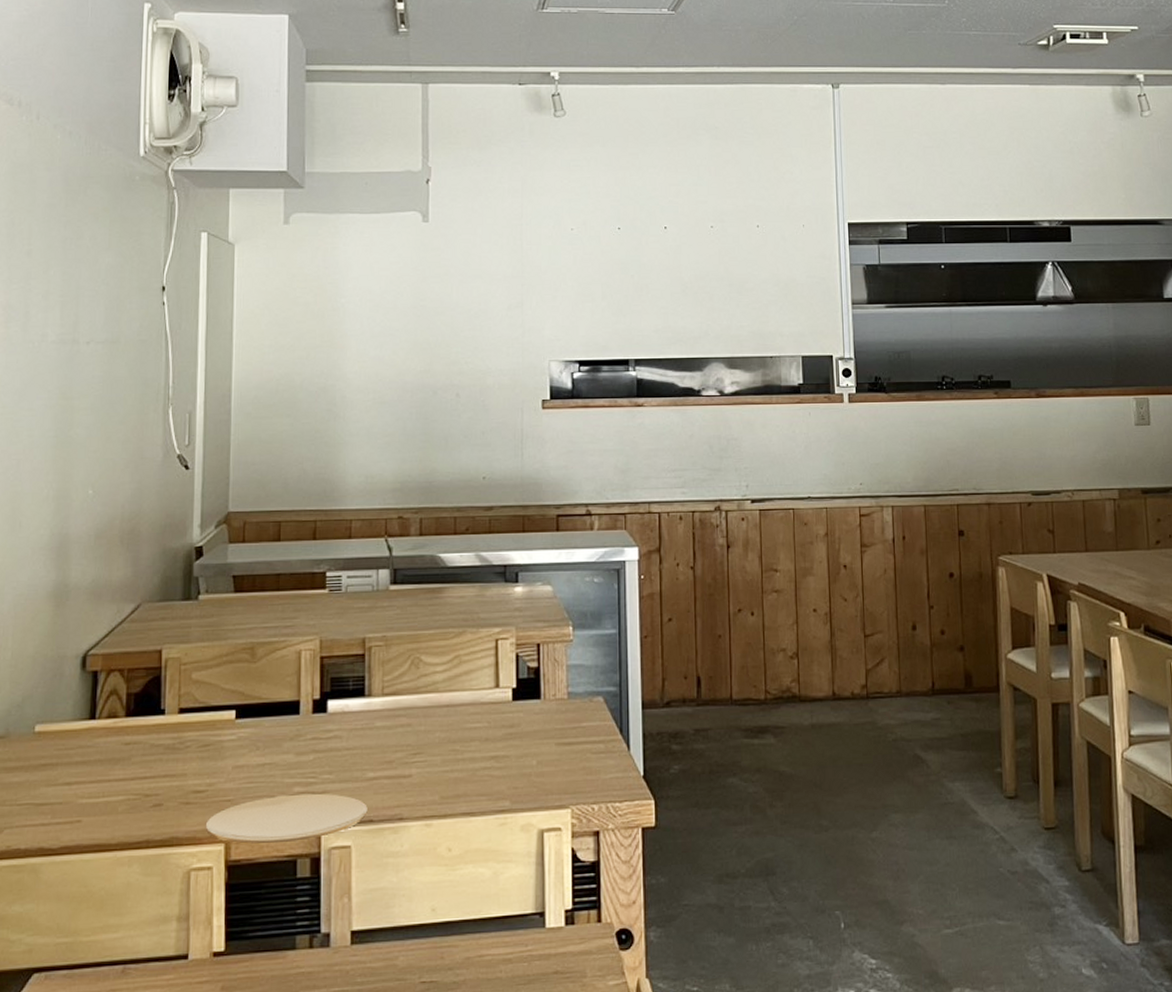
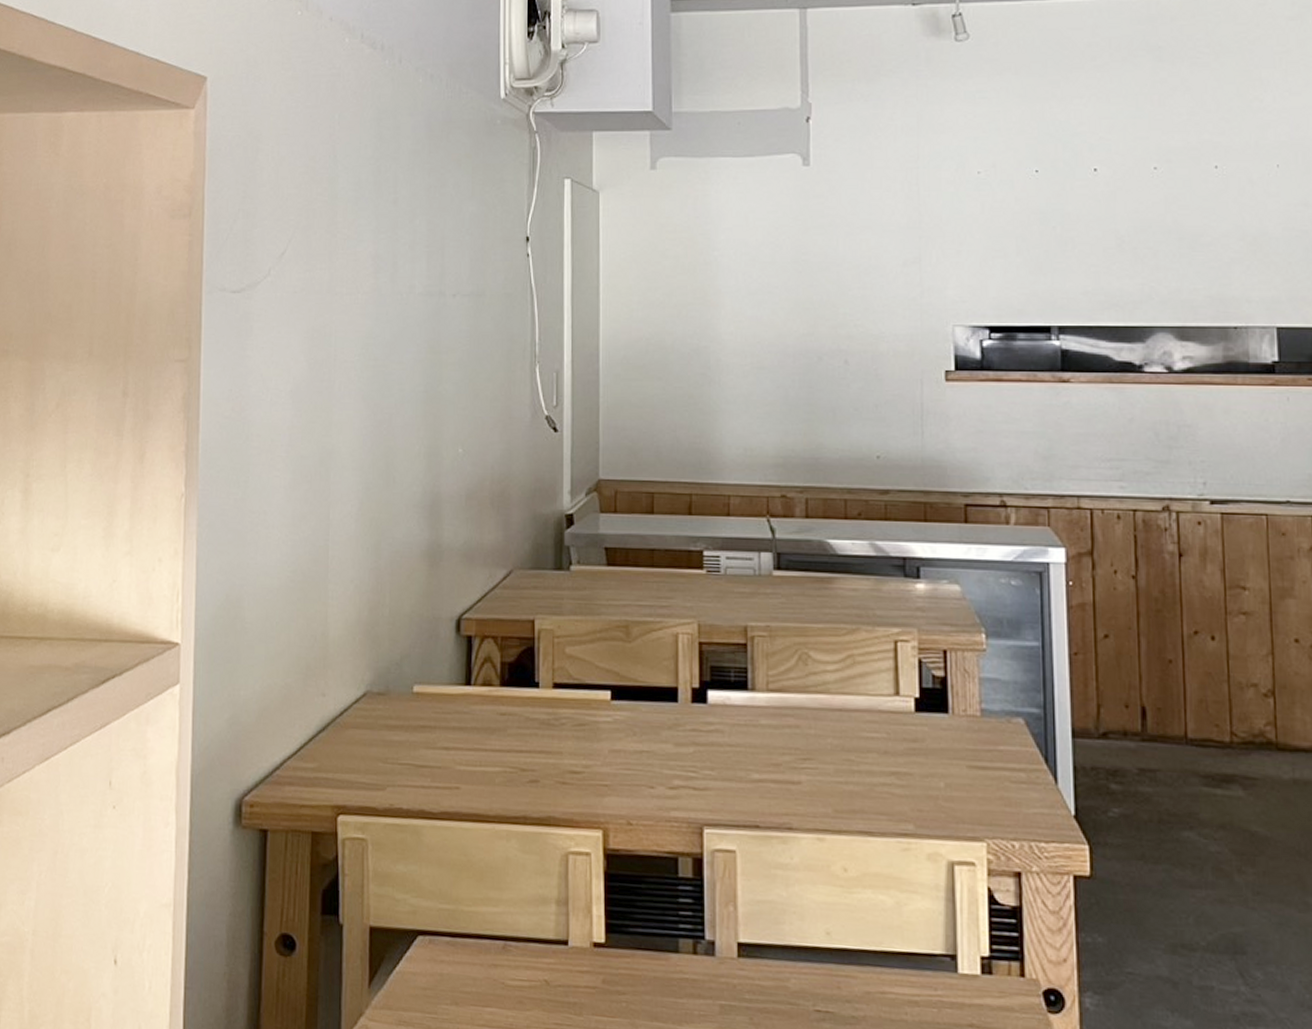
plate: present [205,793,368,845] -> none [582,787,753,838]

